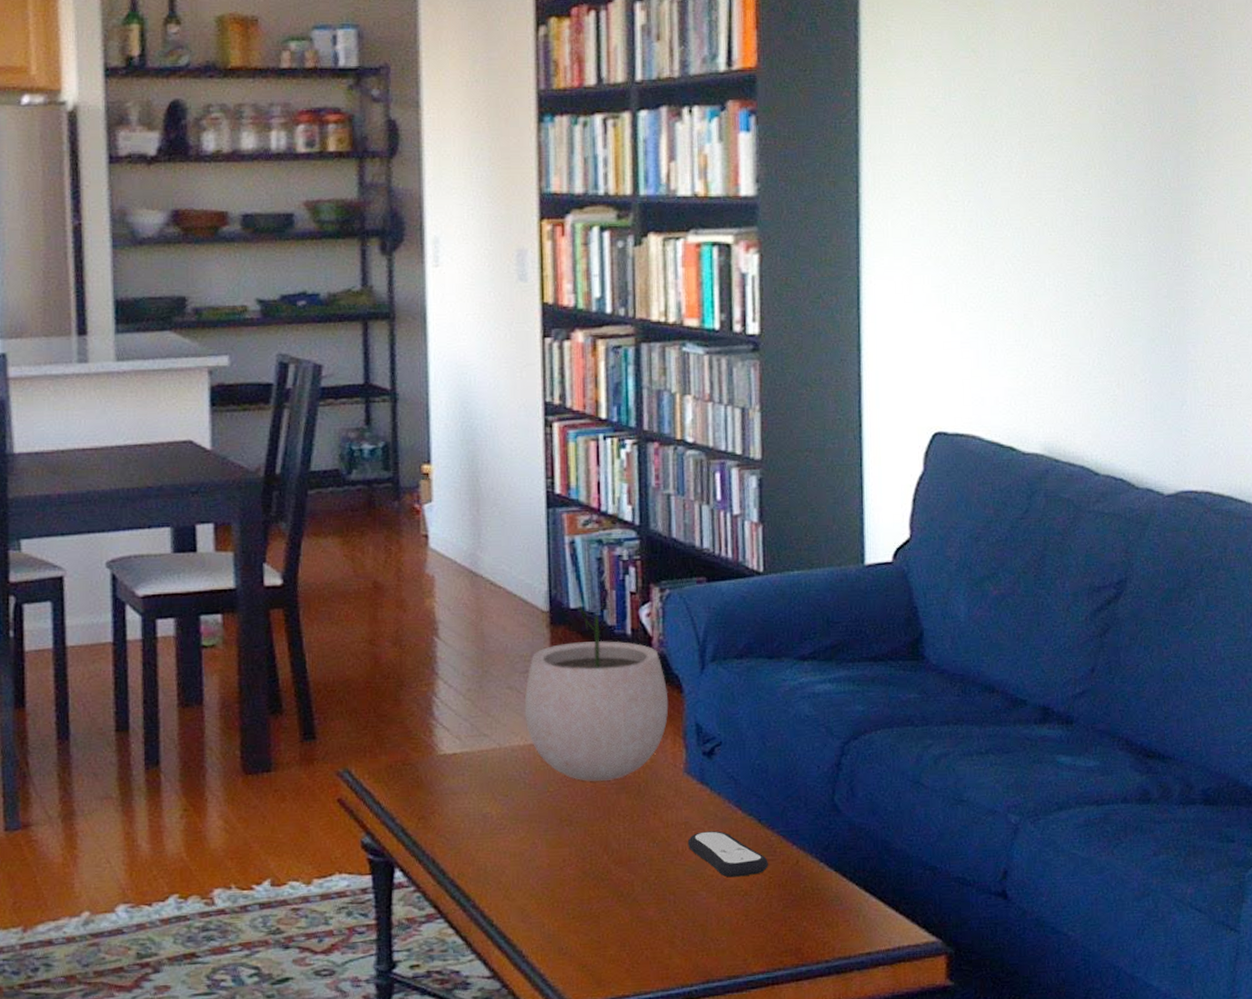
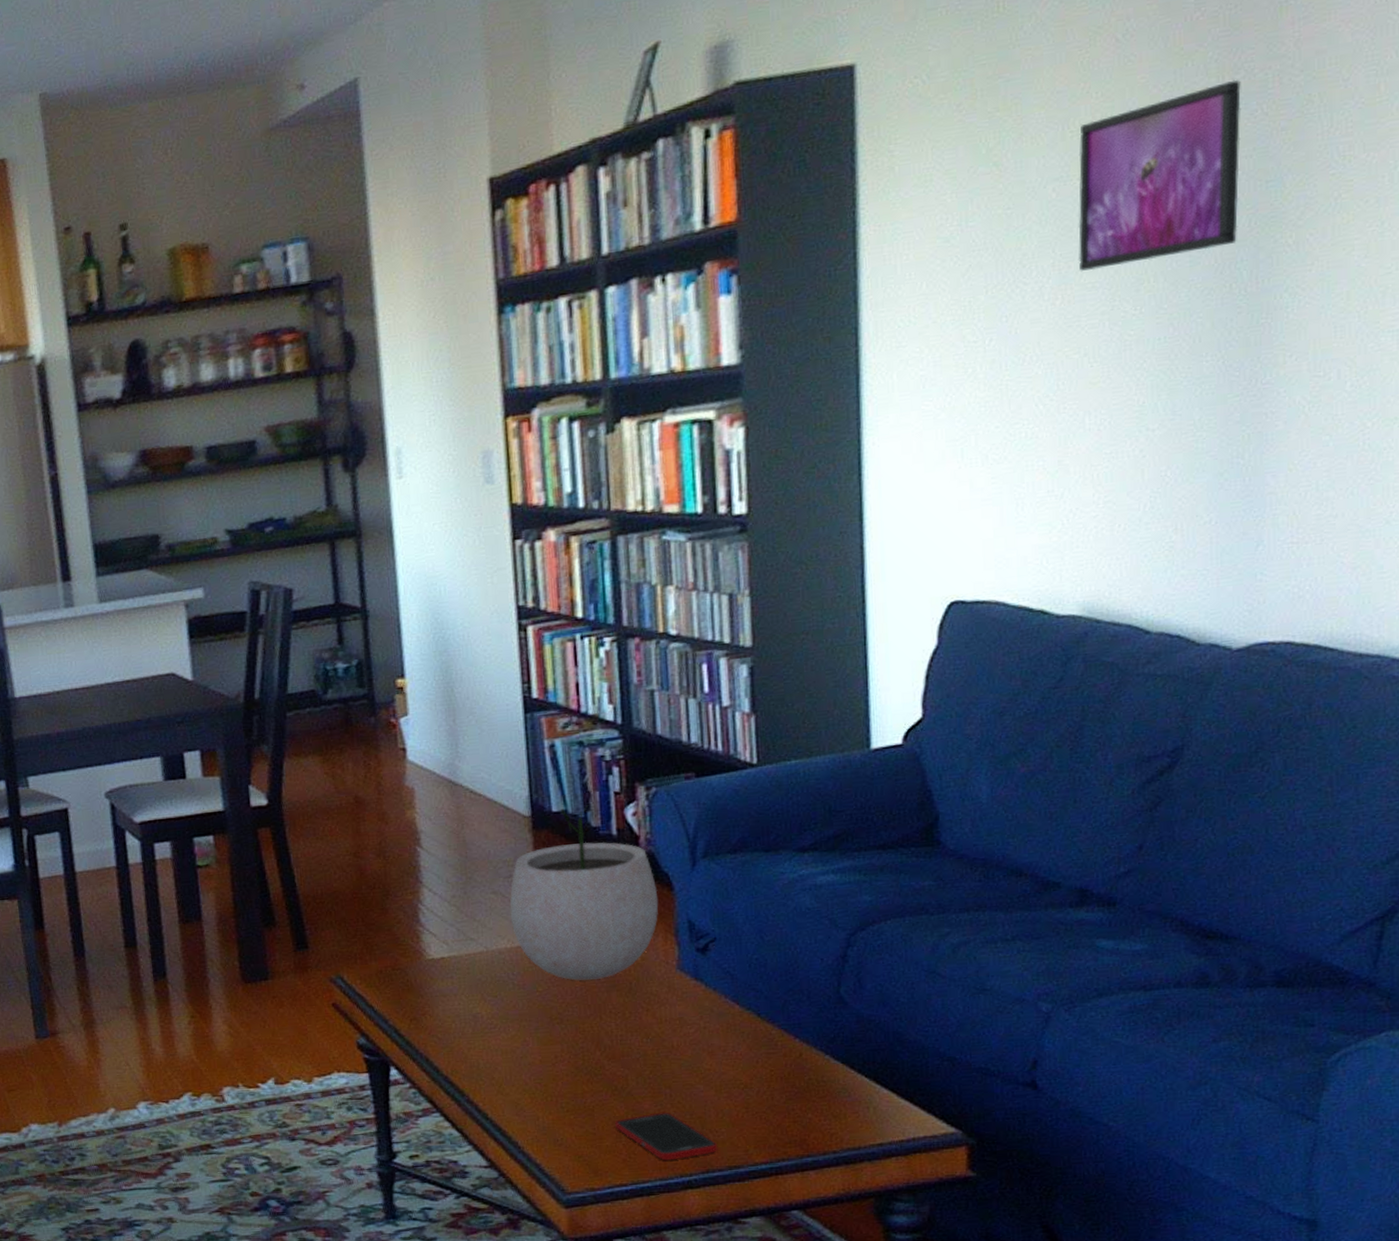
cell phone: none [620,919,718,971] -> present [615,1112,718,1161]
remote control: present [687,831,768,878] -> none [682,1025,769,1071]
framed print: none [1039,10,1164,153] -> present [1078,79,1241,272]

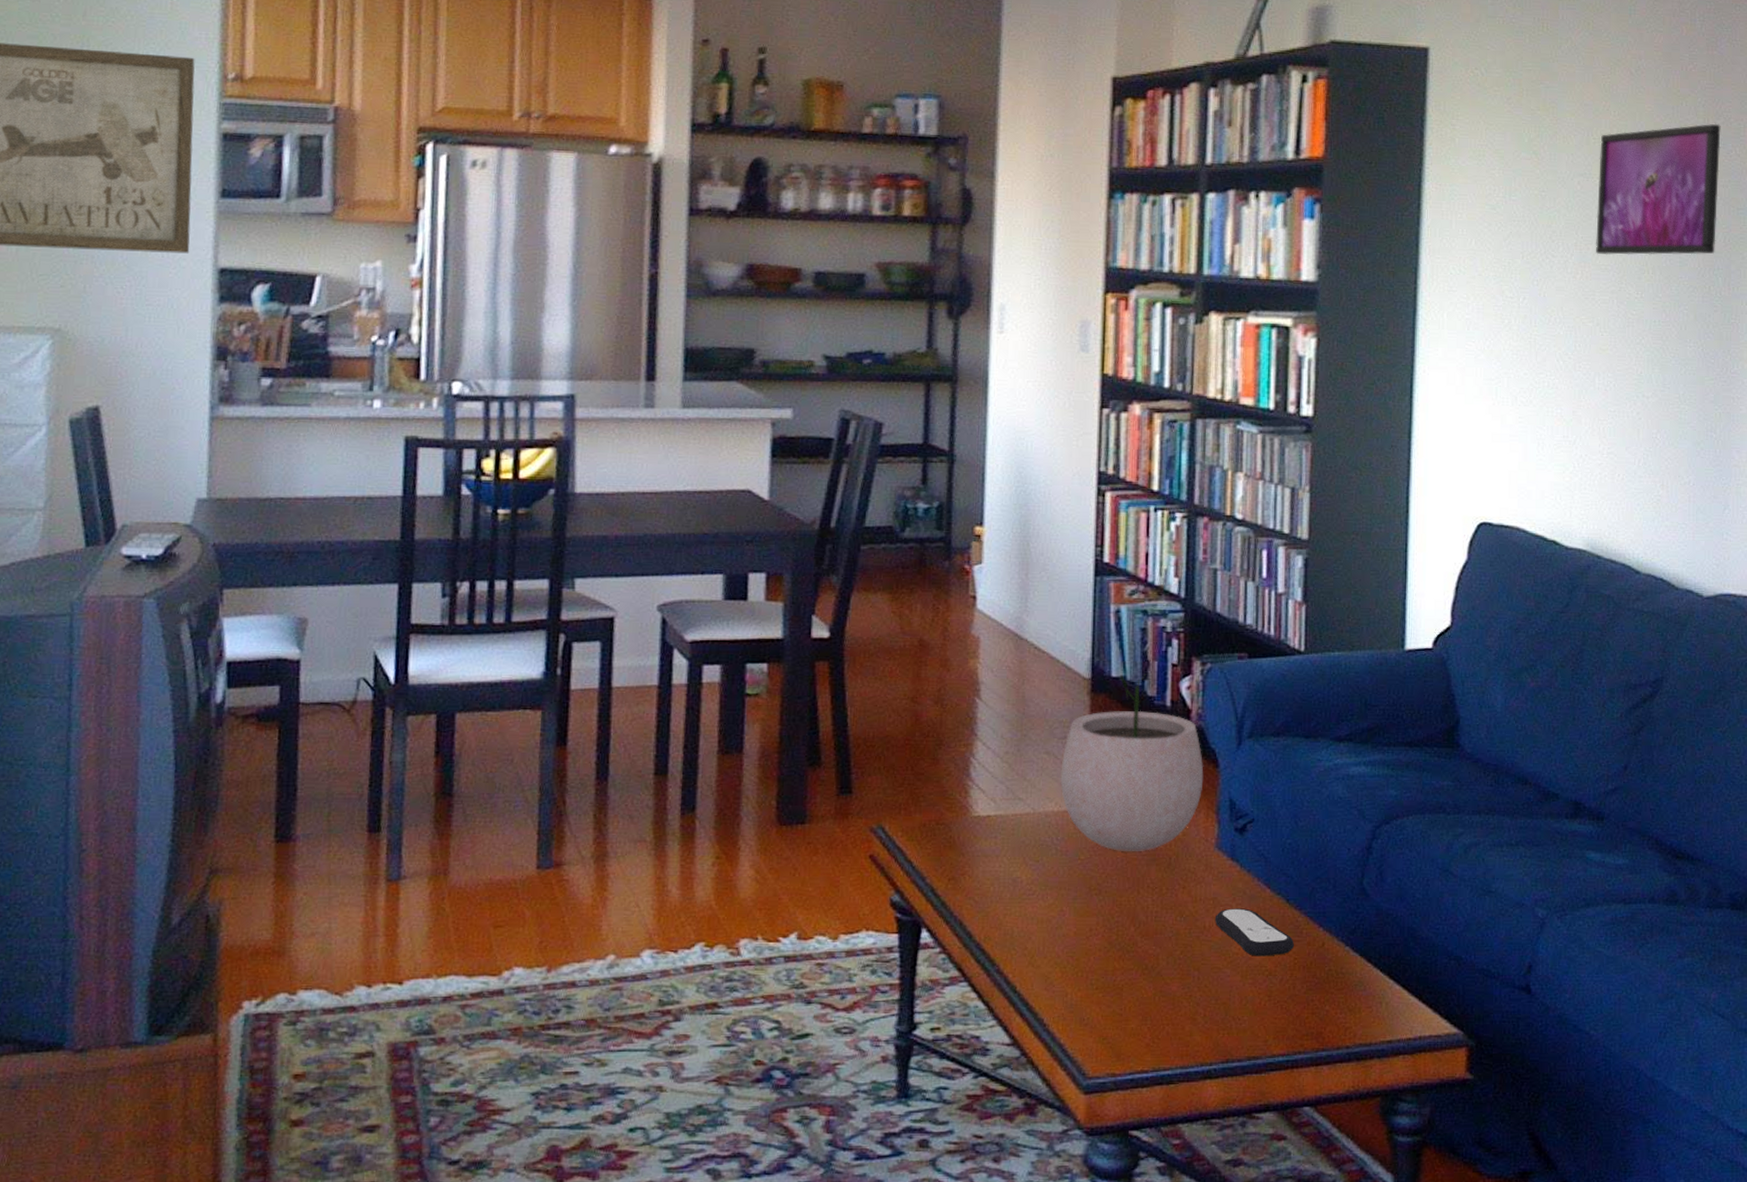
cell phone: present [615,1112,718,1161] -> none [1142,995,1239,1048]
remote control: none [682,1025,769,1071] -> present [1214,908,1294,956]

